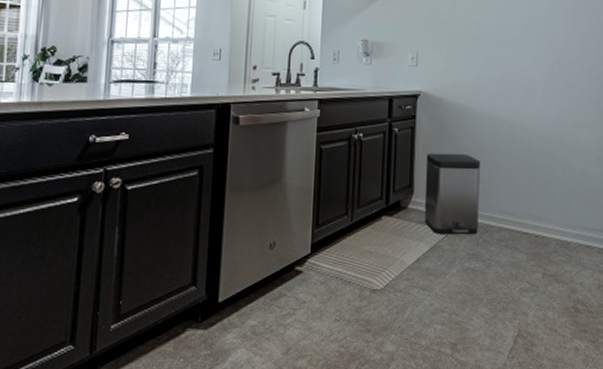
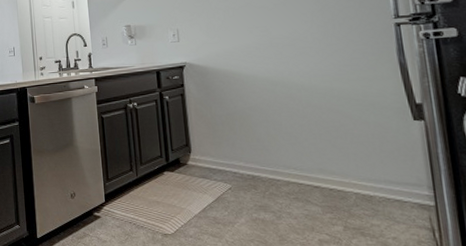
pedal bin: present [424,153,481,234] -> none [199,114,263,187]

